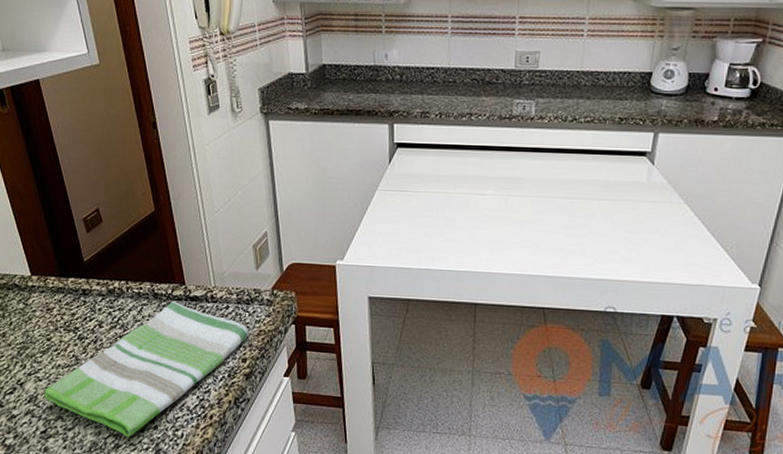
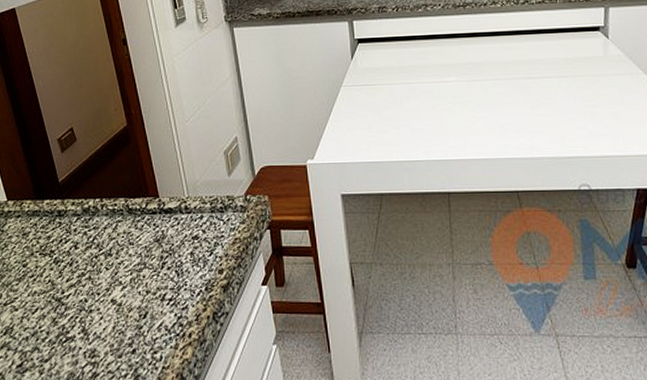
dish towel: present [44,300,250,437] -> none [20,214,225,364]

